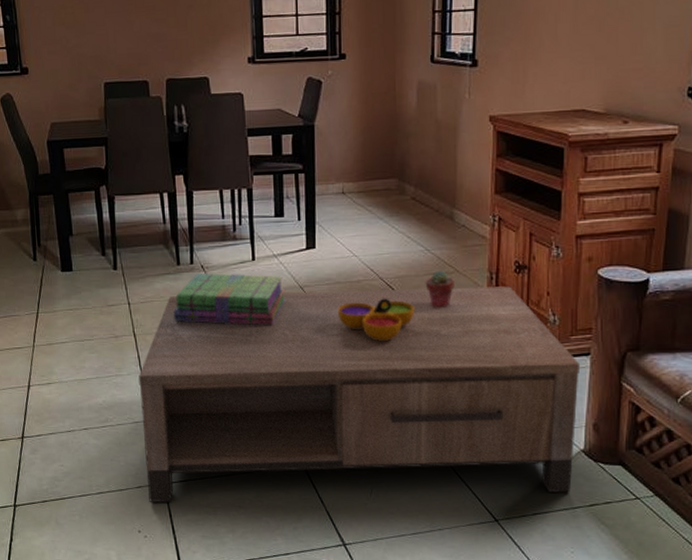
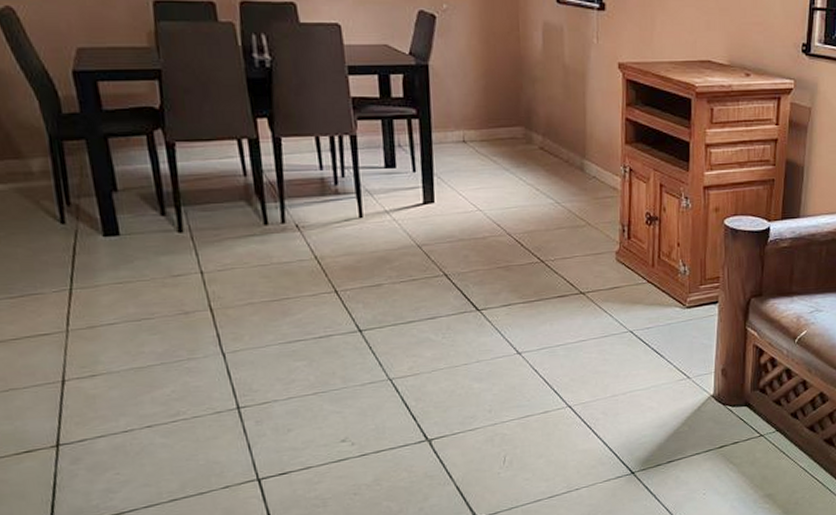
coffee table: present [138,286,581,503] -> none [219,238,710,503]
stack of books: present [173,273,286,326] -> none [262,233,402,292]
decorative bowl: present [338,298,415,341] -> none [462,255,546,301]
potted succulent: present [425,270,454,308] -> none [556,223,586,263]

